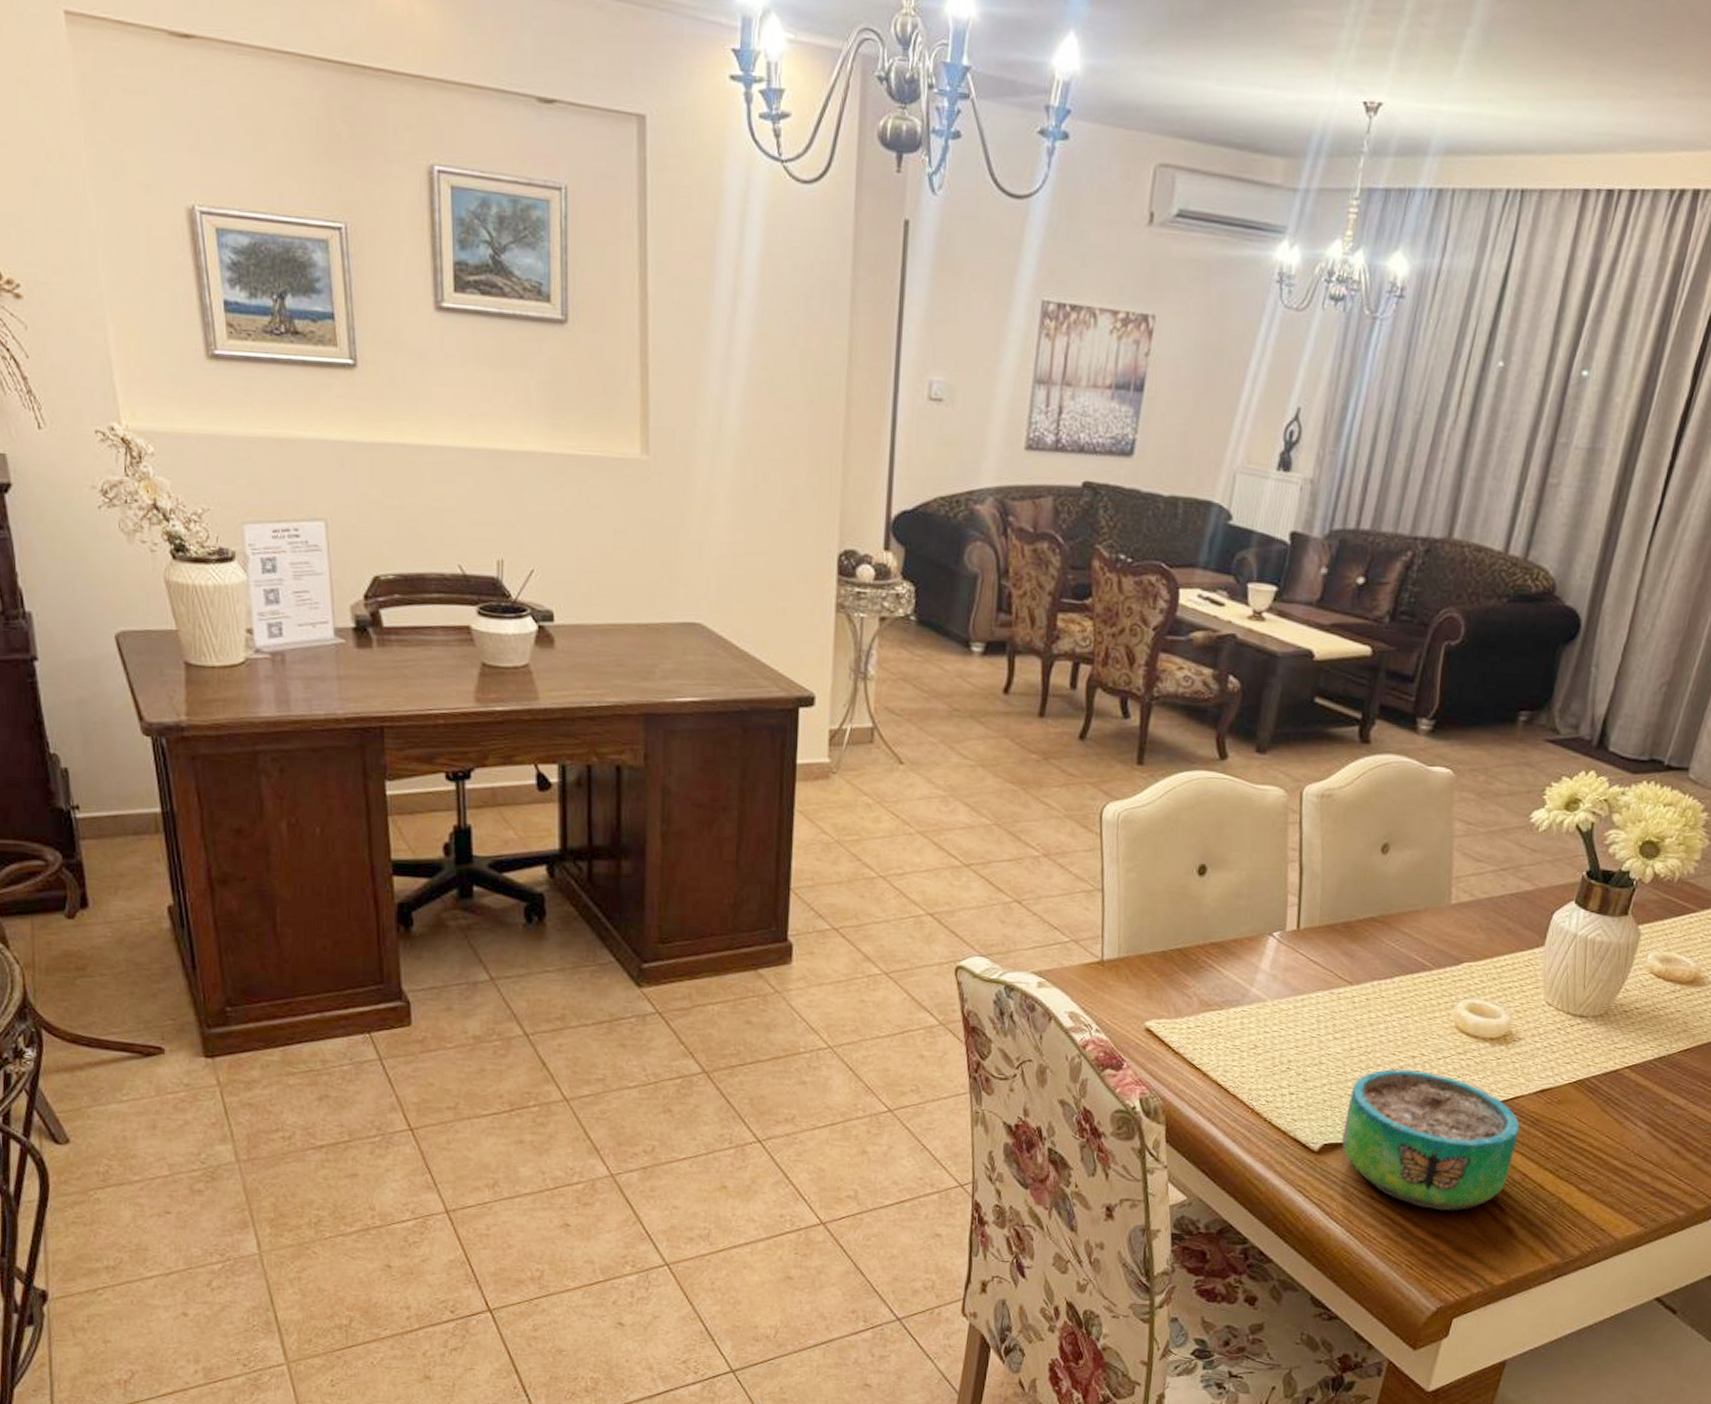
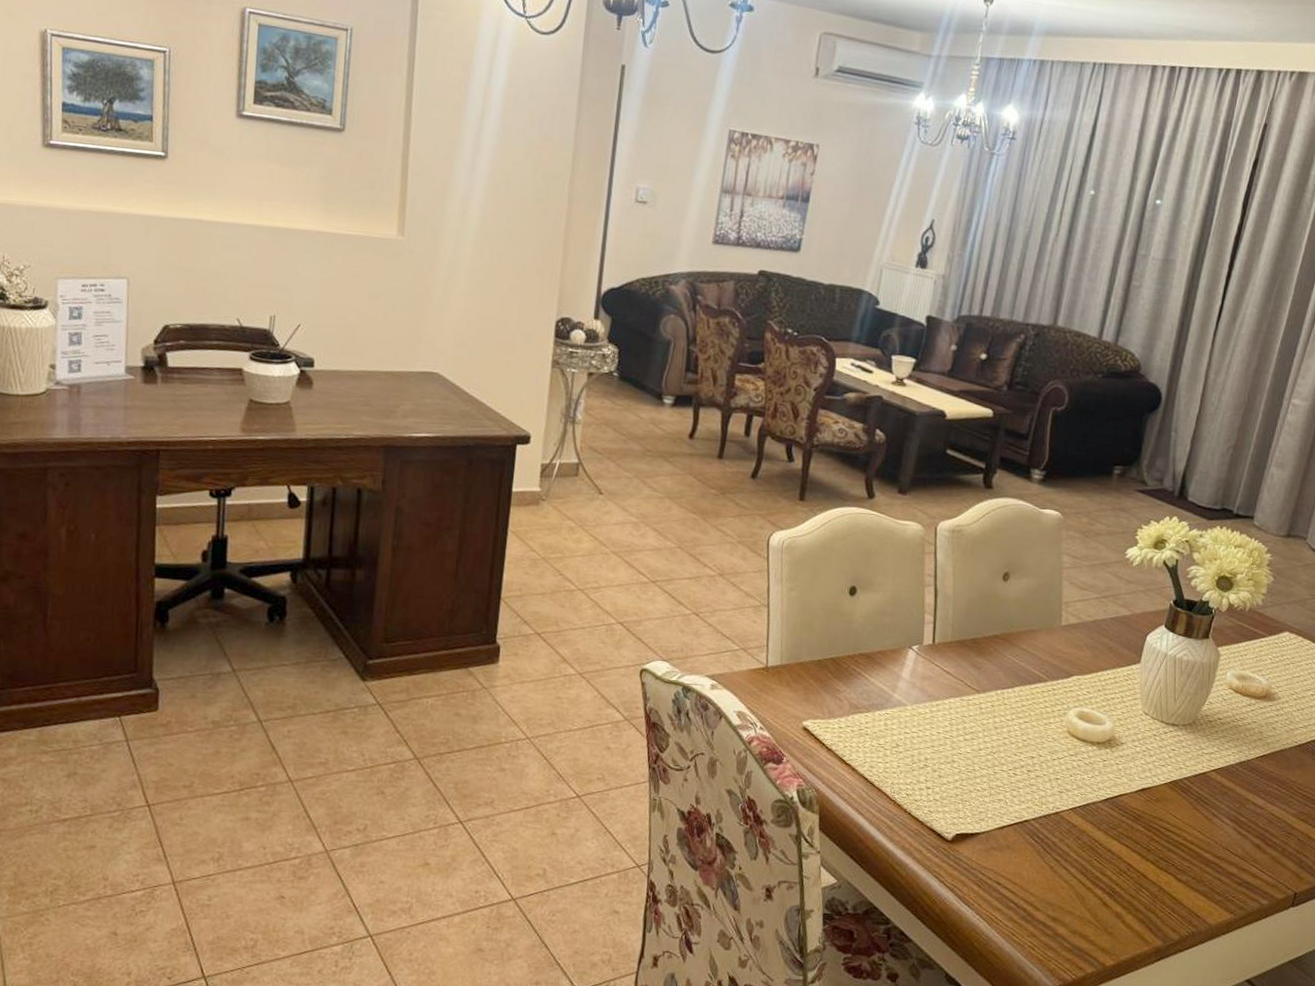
decorative bowl: present [1342,1069,1520,1211] -> none [972,768,1124,897]

